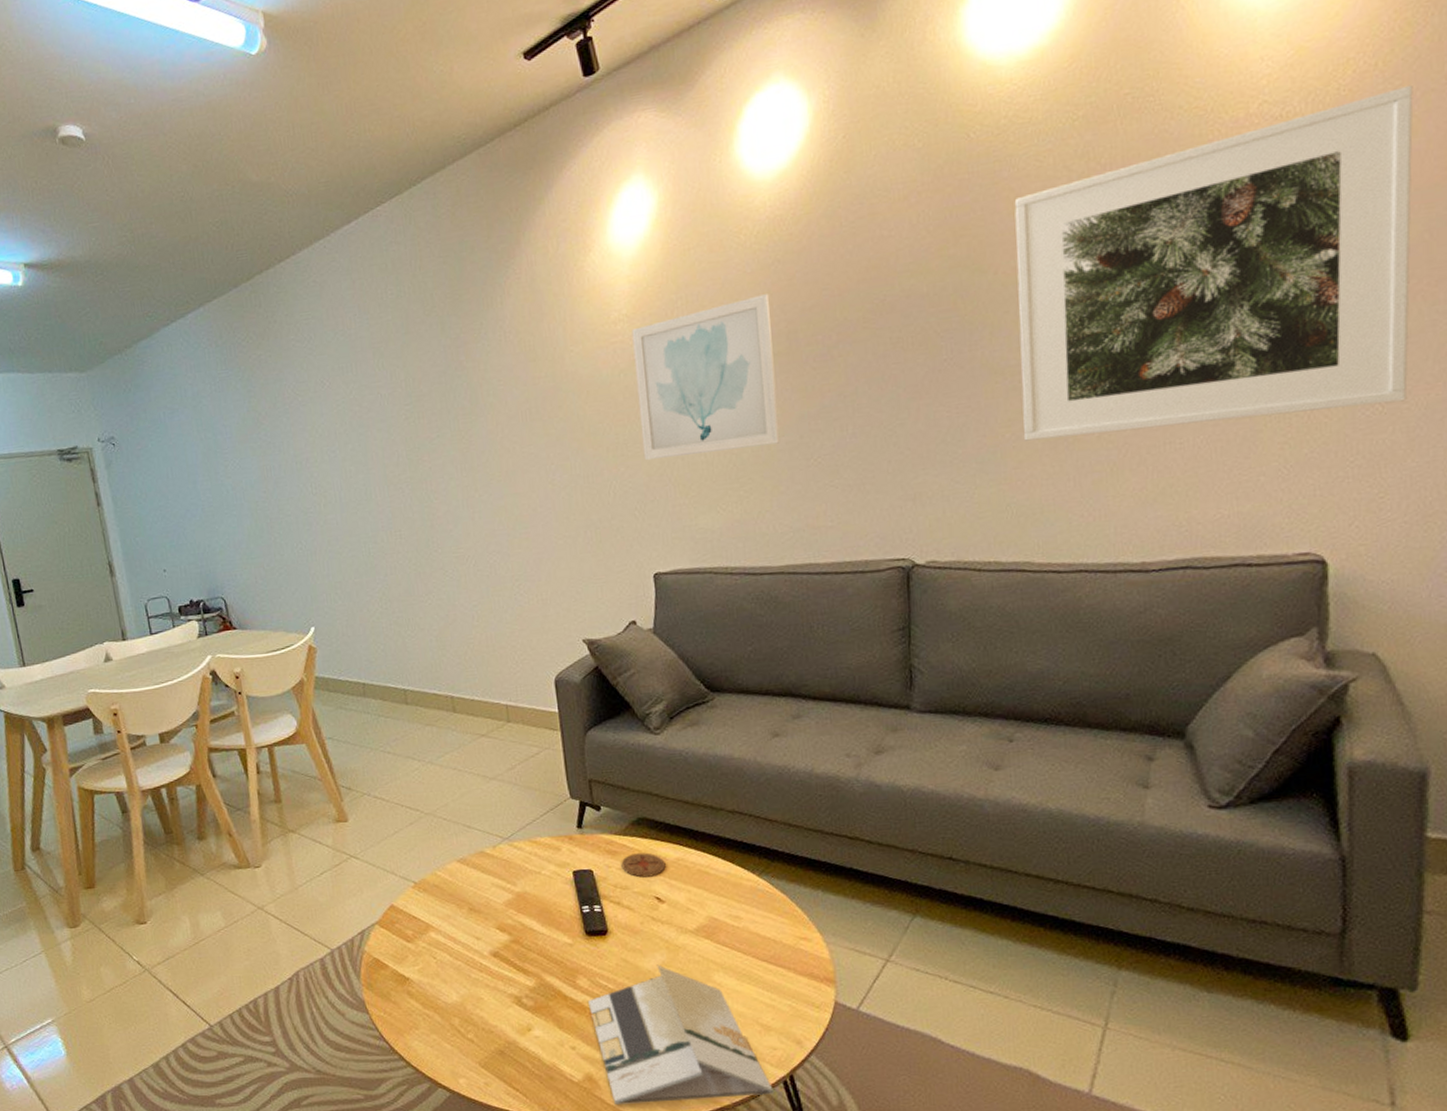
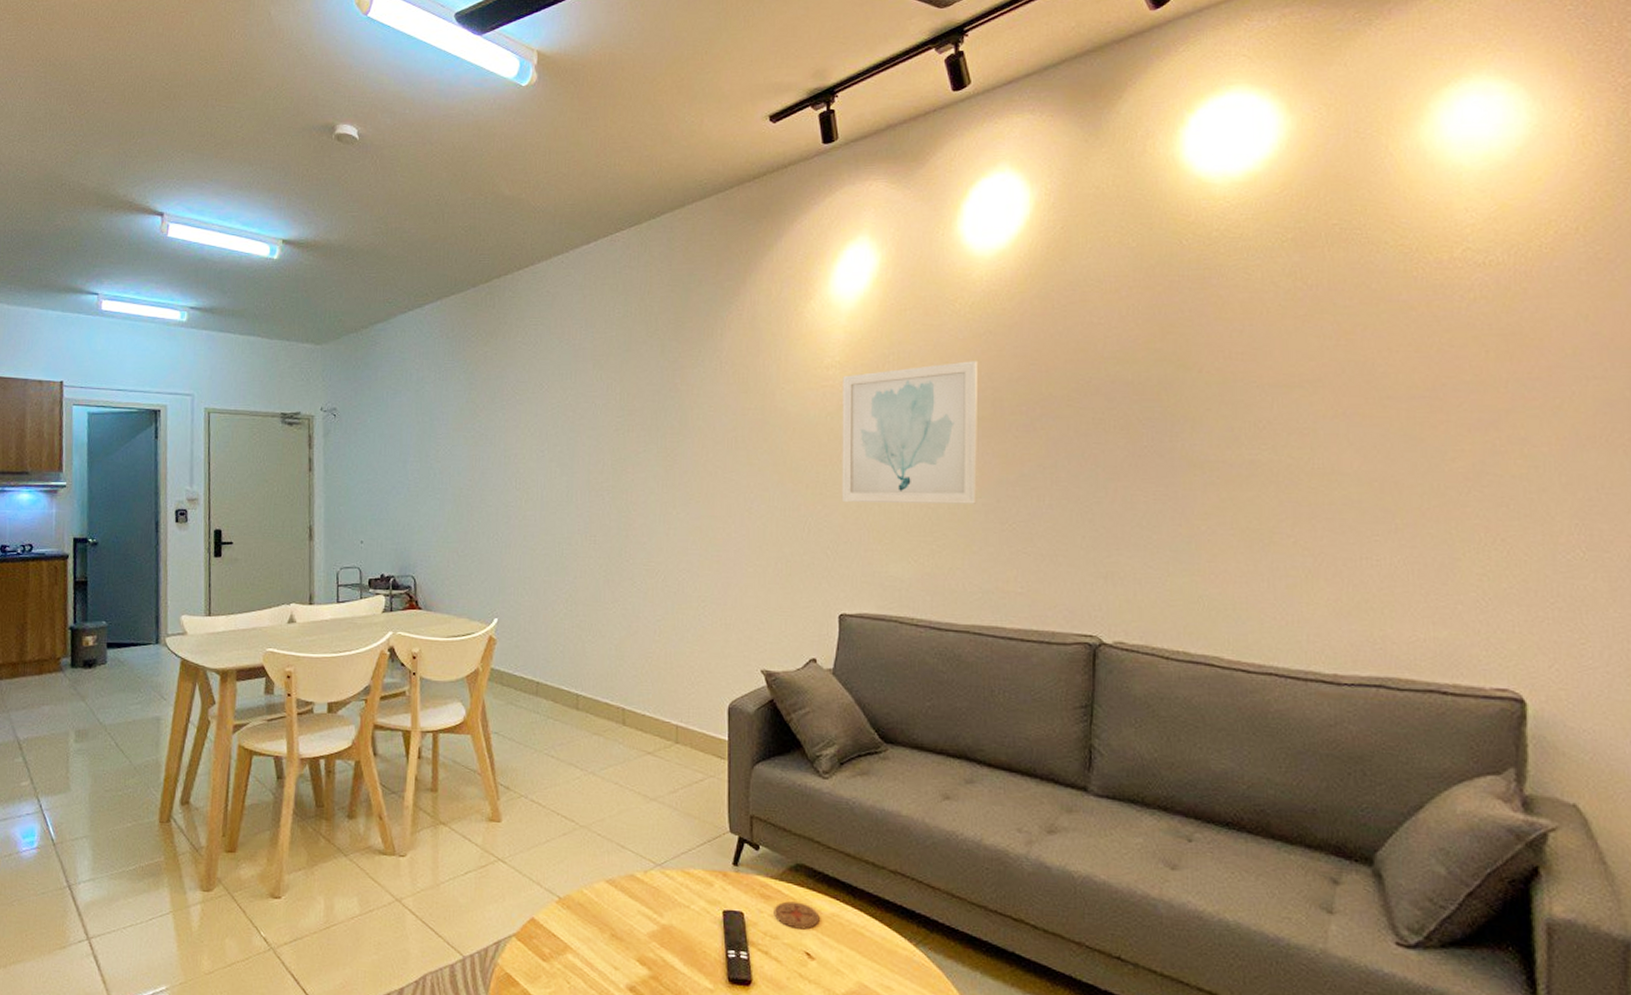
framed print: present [1014,84,1414,441] -> none [1219,251,1614,550]

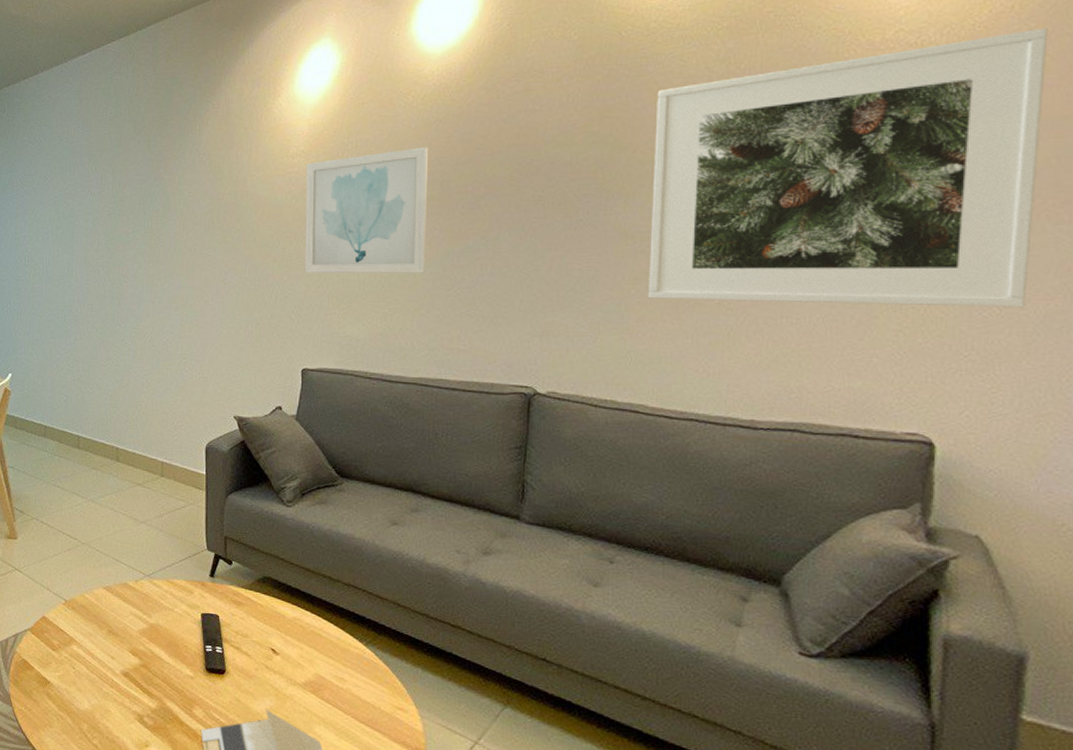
coaster: present [774,901,820,930] -> none [244,607,283,630]
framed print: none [1219,251,1614,550] -> present [647,27,1048,308]

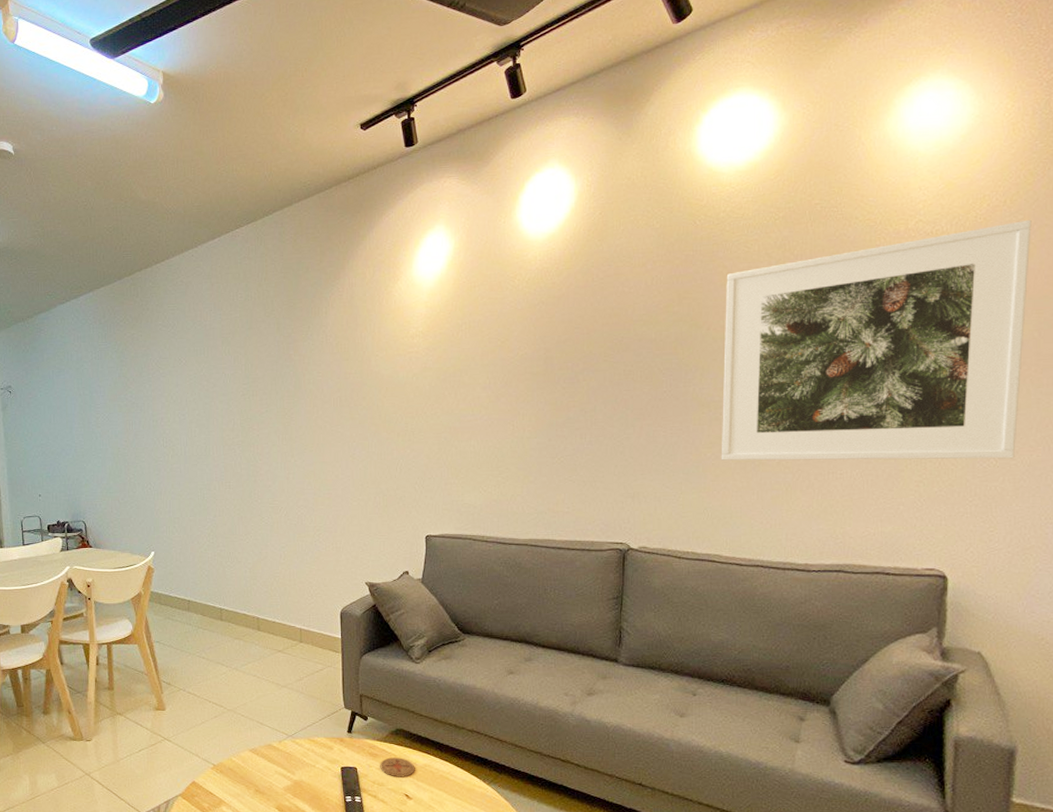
coaster: none [244,607,283,630] -> present [380,757,415,778]
wall art: present [305,147,428,274] -> none [425,327,533,447]

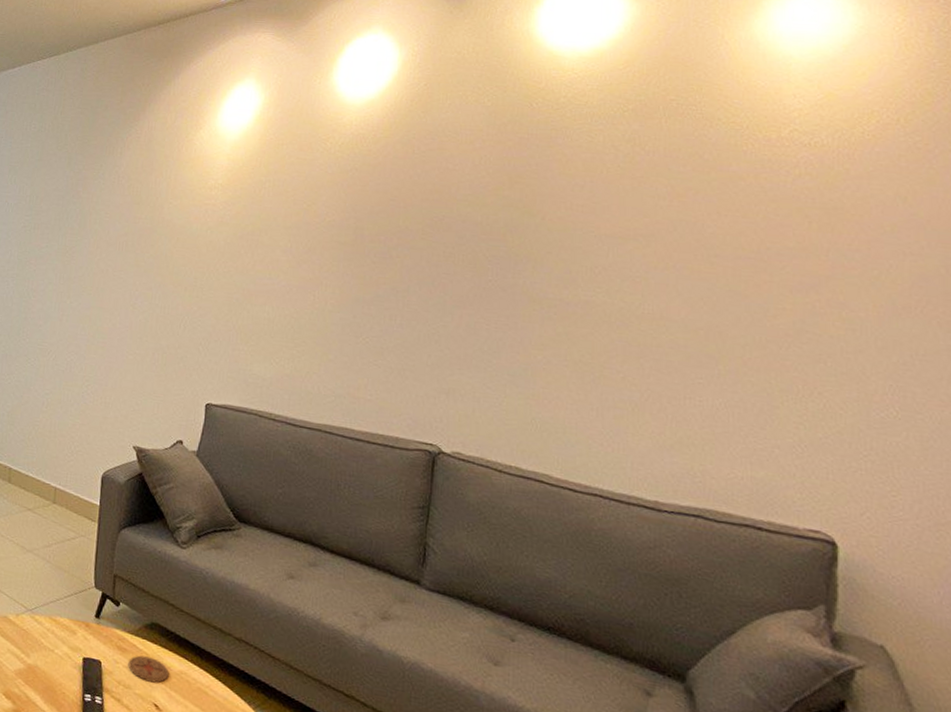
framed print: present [721,219,1032,461] -> none [553,142,932,412]

